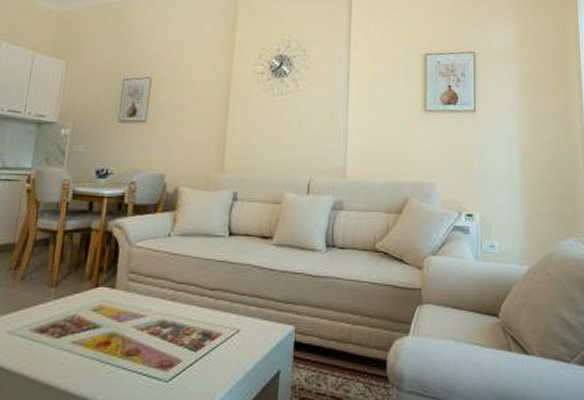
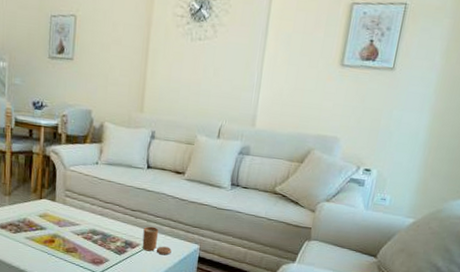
candle: none [224,308,261,345] -> present [142,226,172,255]

